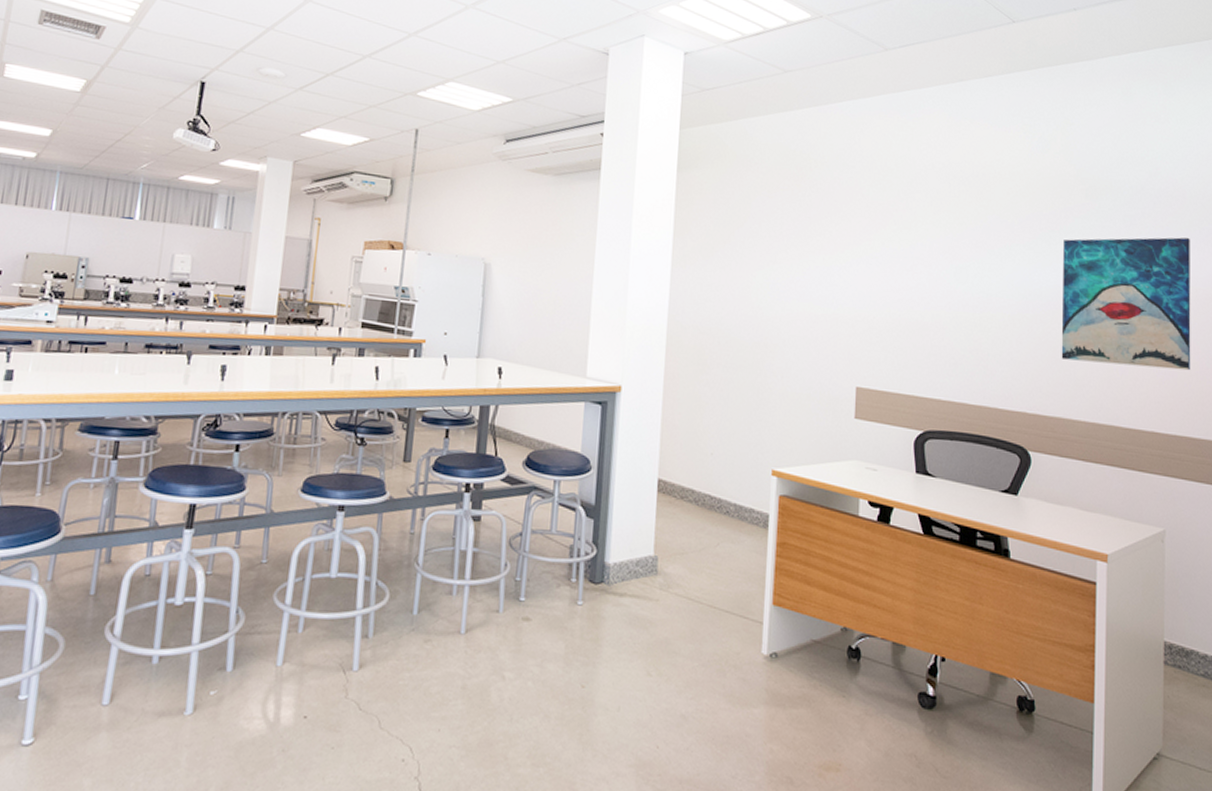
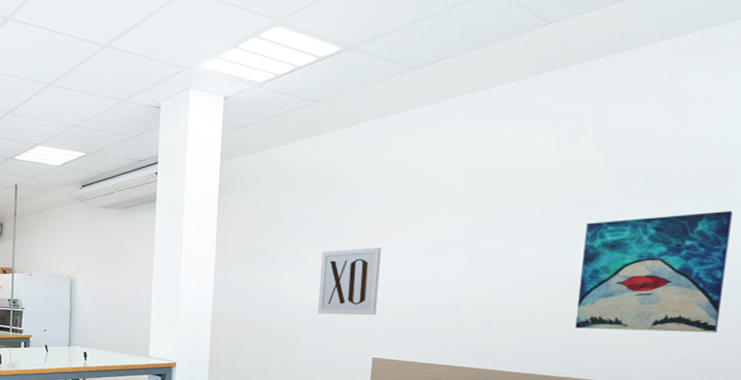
wall art: none [793,249,862,333] -> present [317,247,381,316]

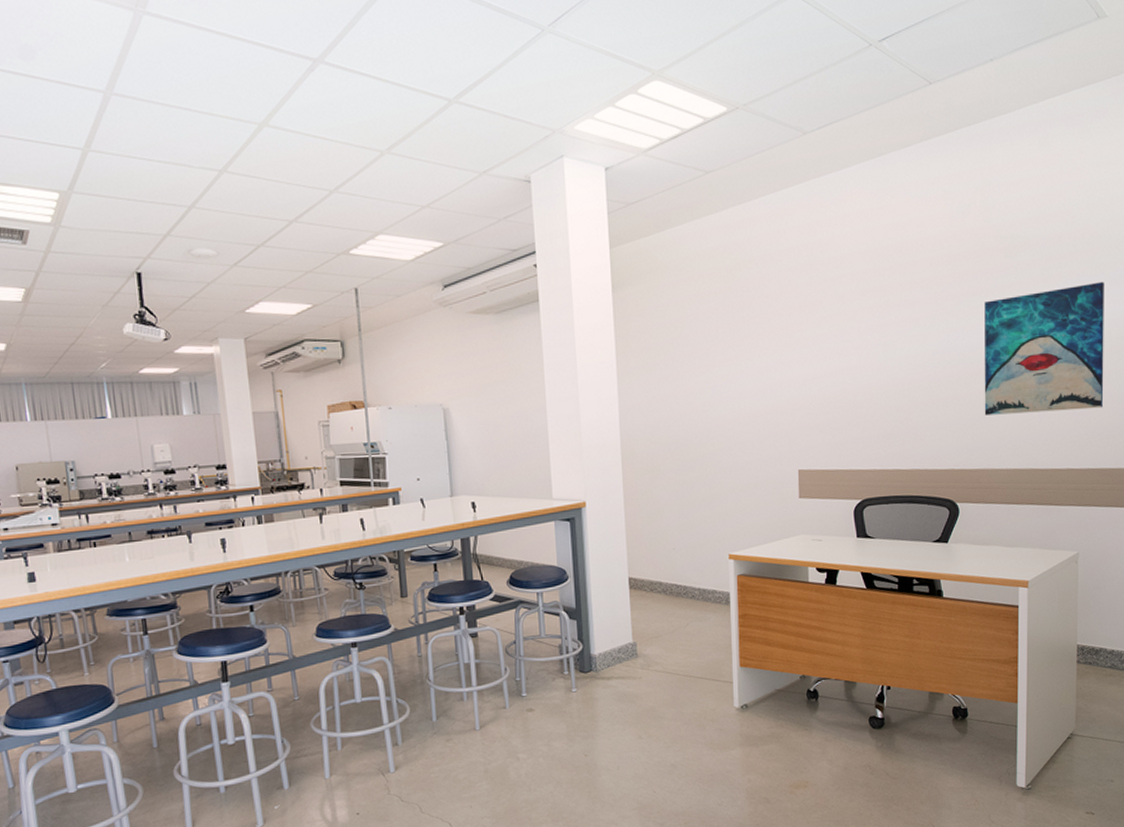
wall art: present [317,247,381,316] -> none [733,341,797,425]

